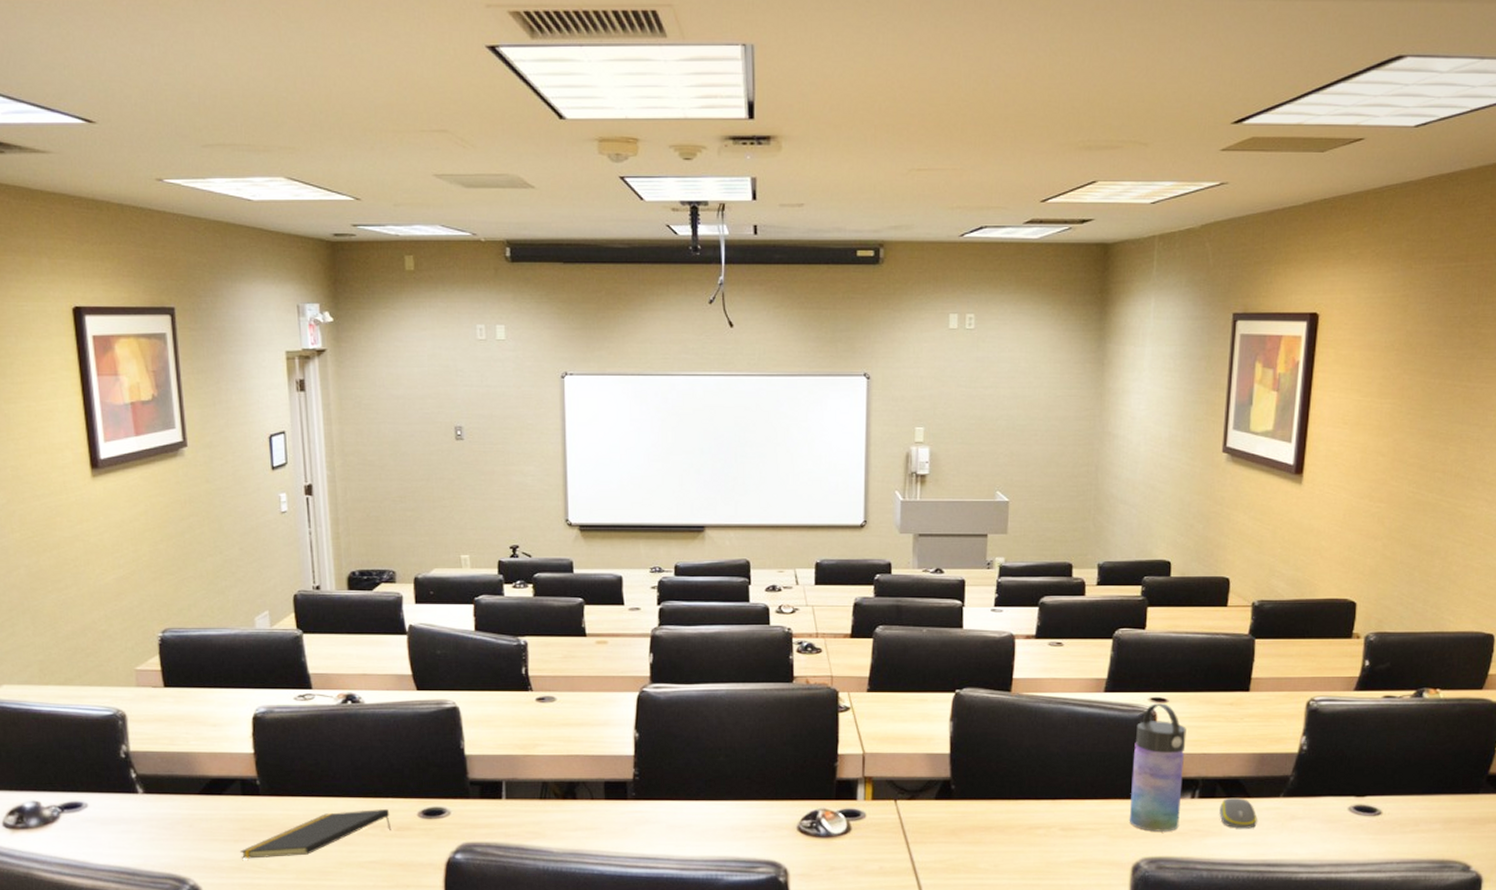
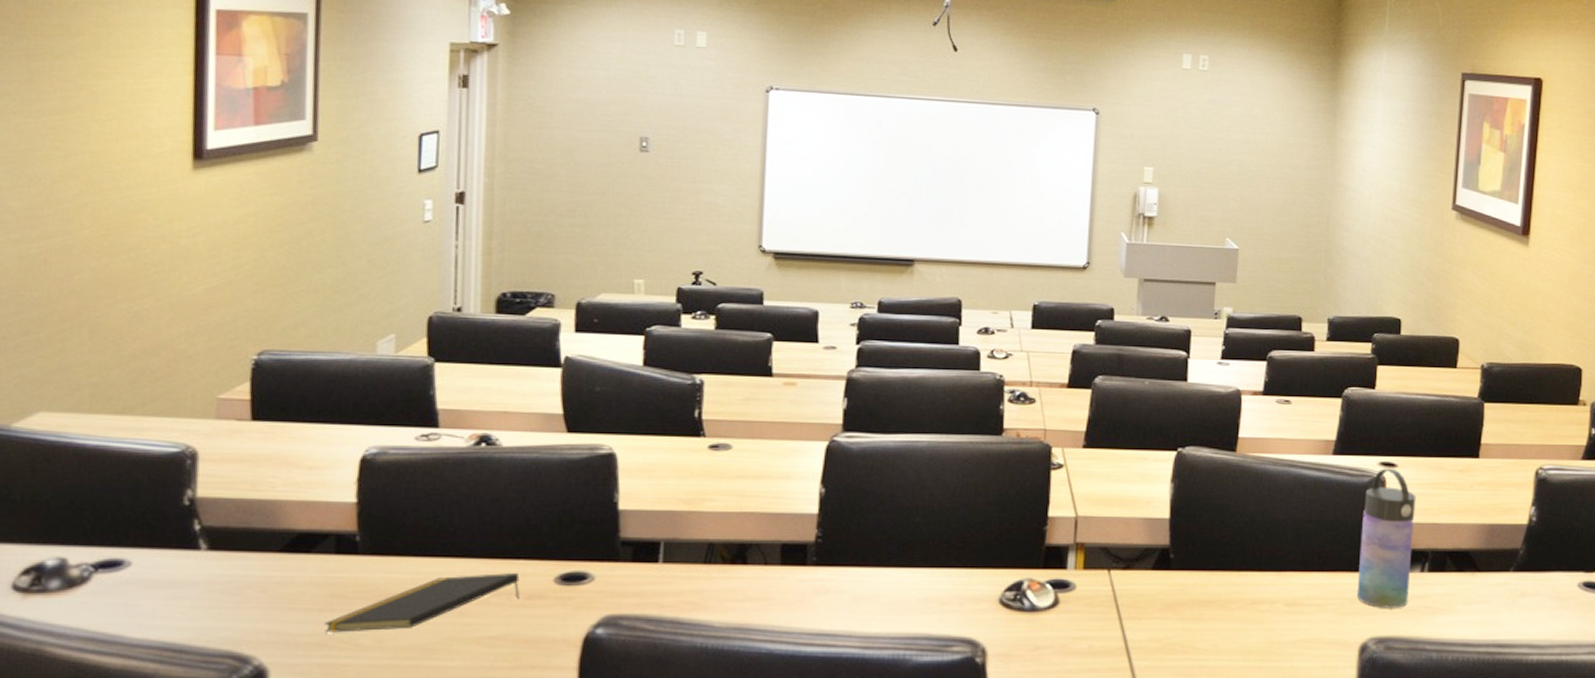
computer mouse: present [1219,797,1257,829] -> none [1449,571,1488,606]

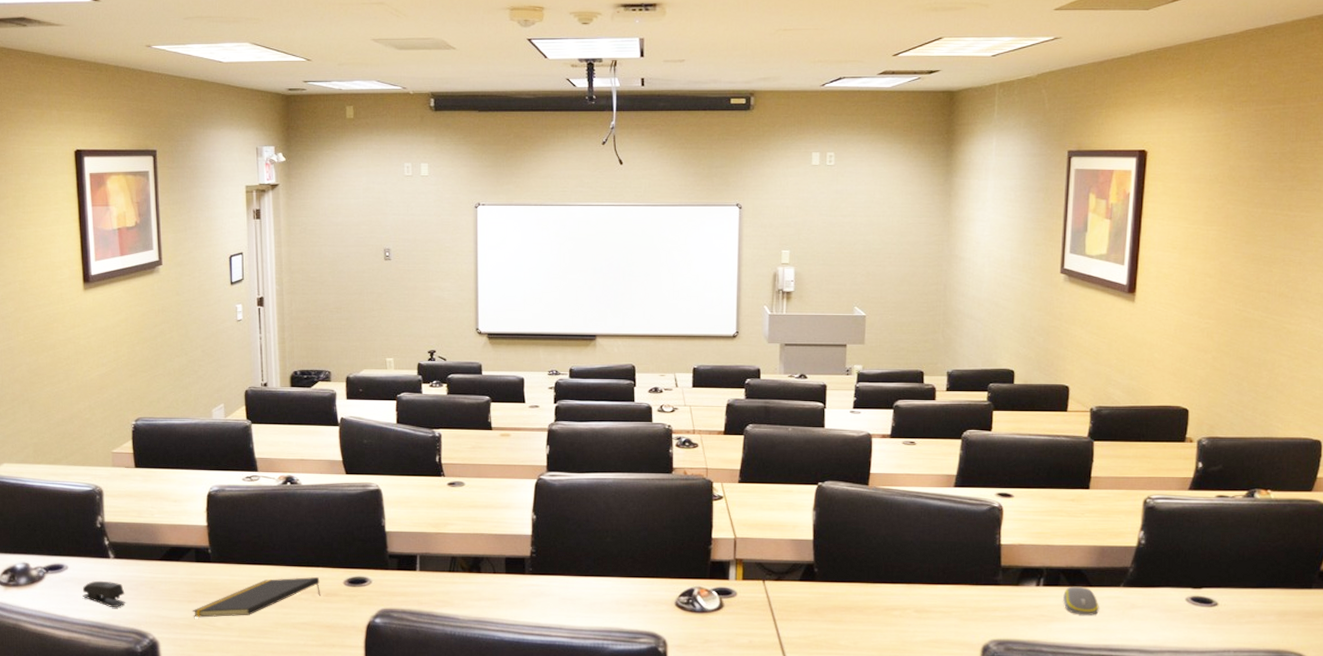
stapler: none [151,582,220,620] -> present [82,580,125,607]
water bottle: present [1356,468,1416,608] -> none [978,498,1031,616]
computer mouse: none [1449,571,1488,606] -> present [1063,586,1099,615]

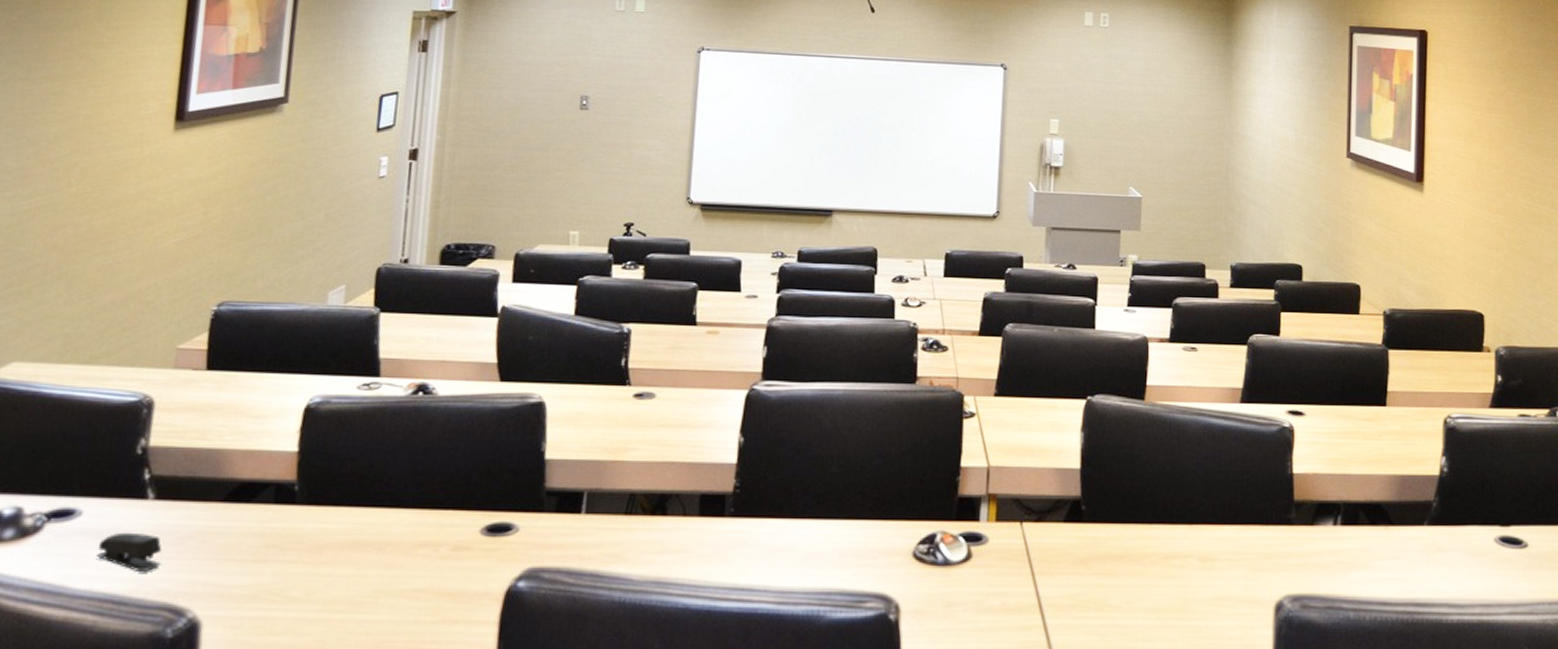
notepad: present [192,576,321,618] -> none [257,522,448,584]
computer mouse: present [1063,586,1099,615] -> none [1363,525,1403,561]

